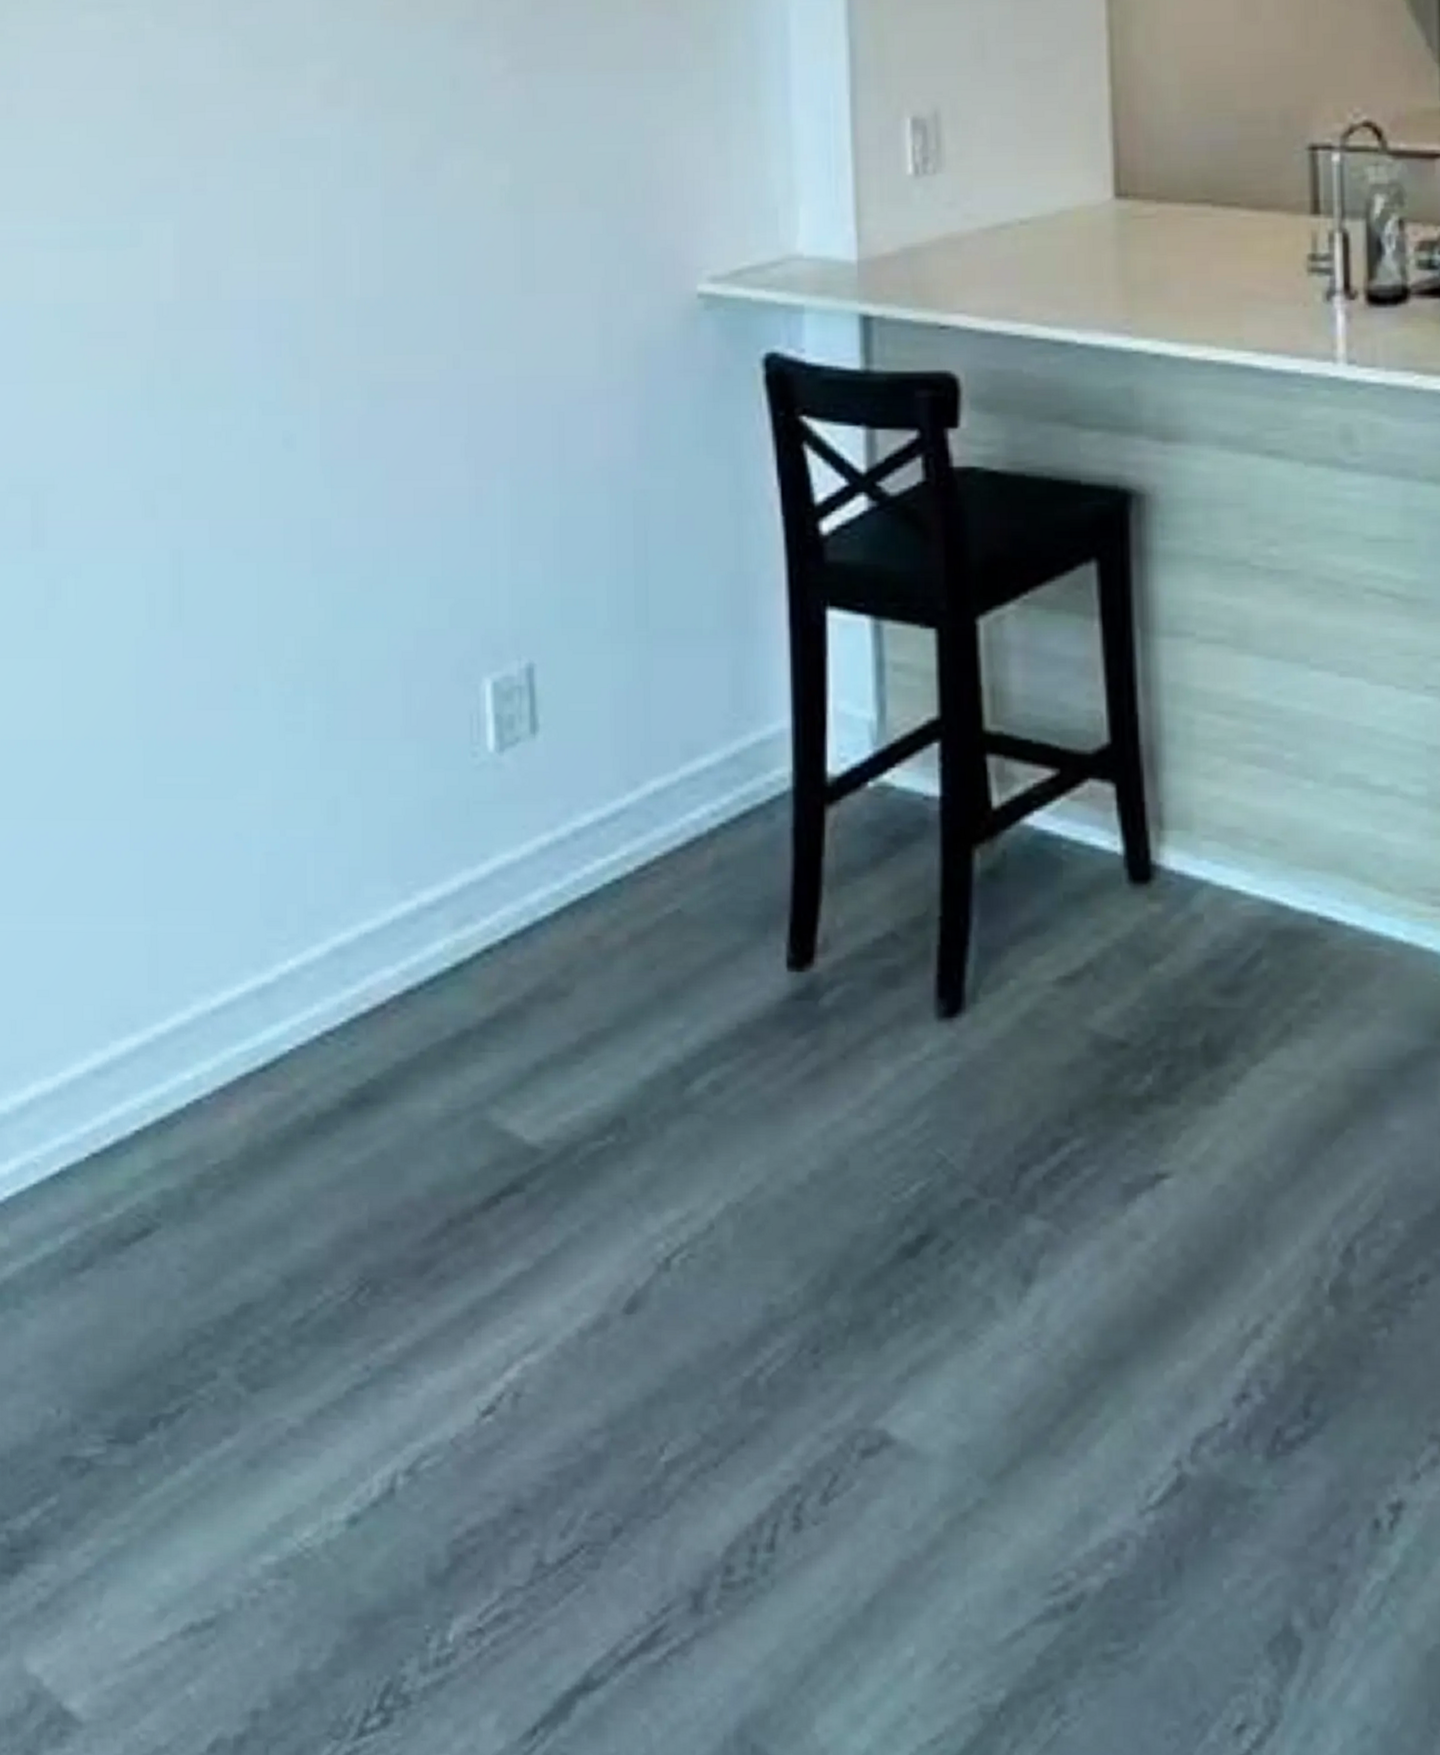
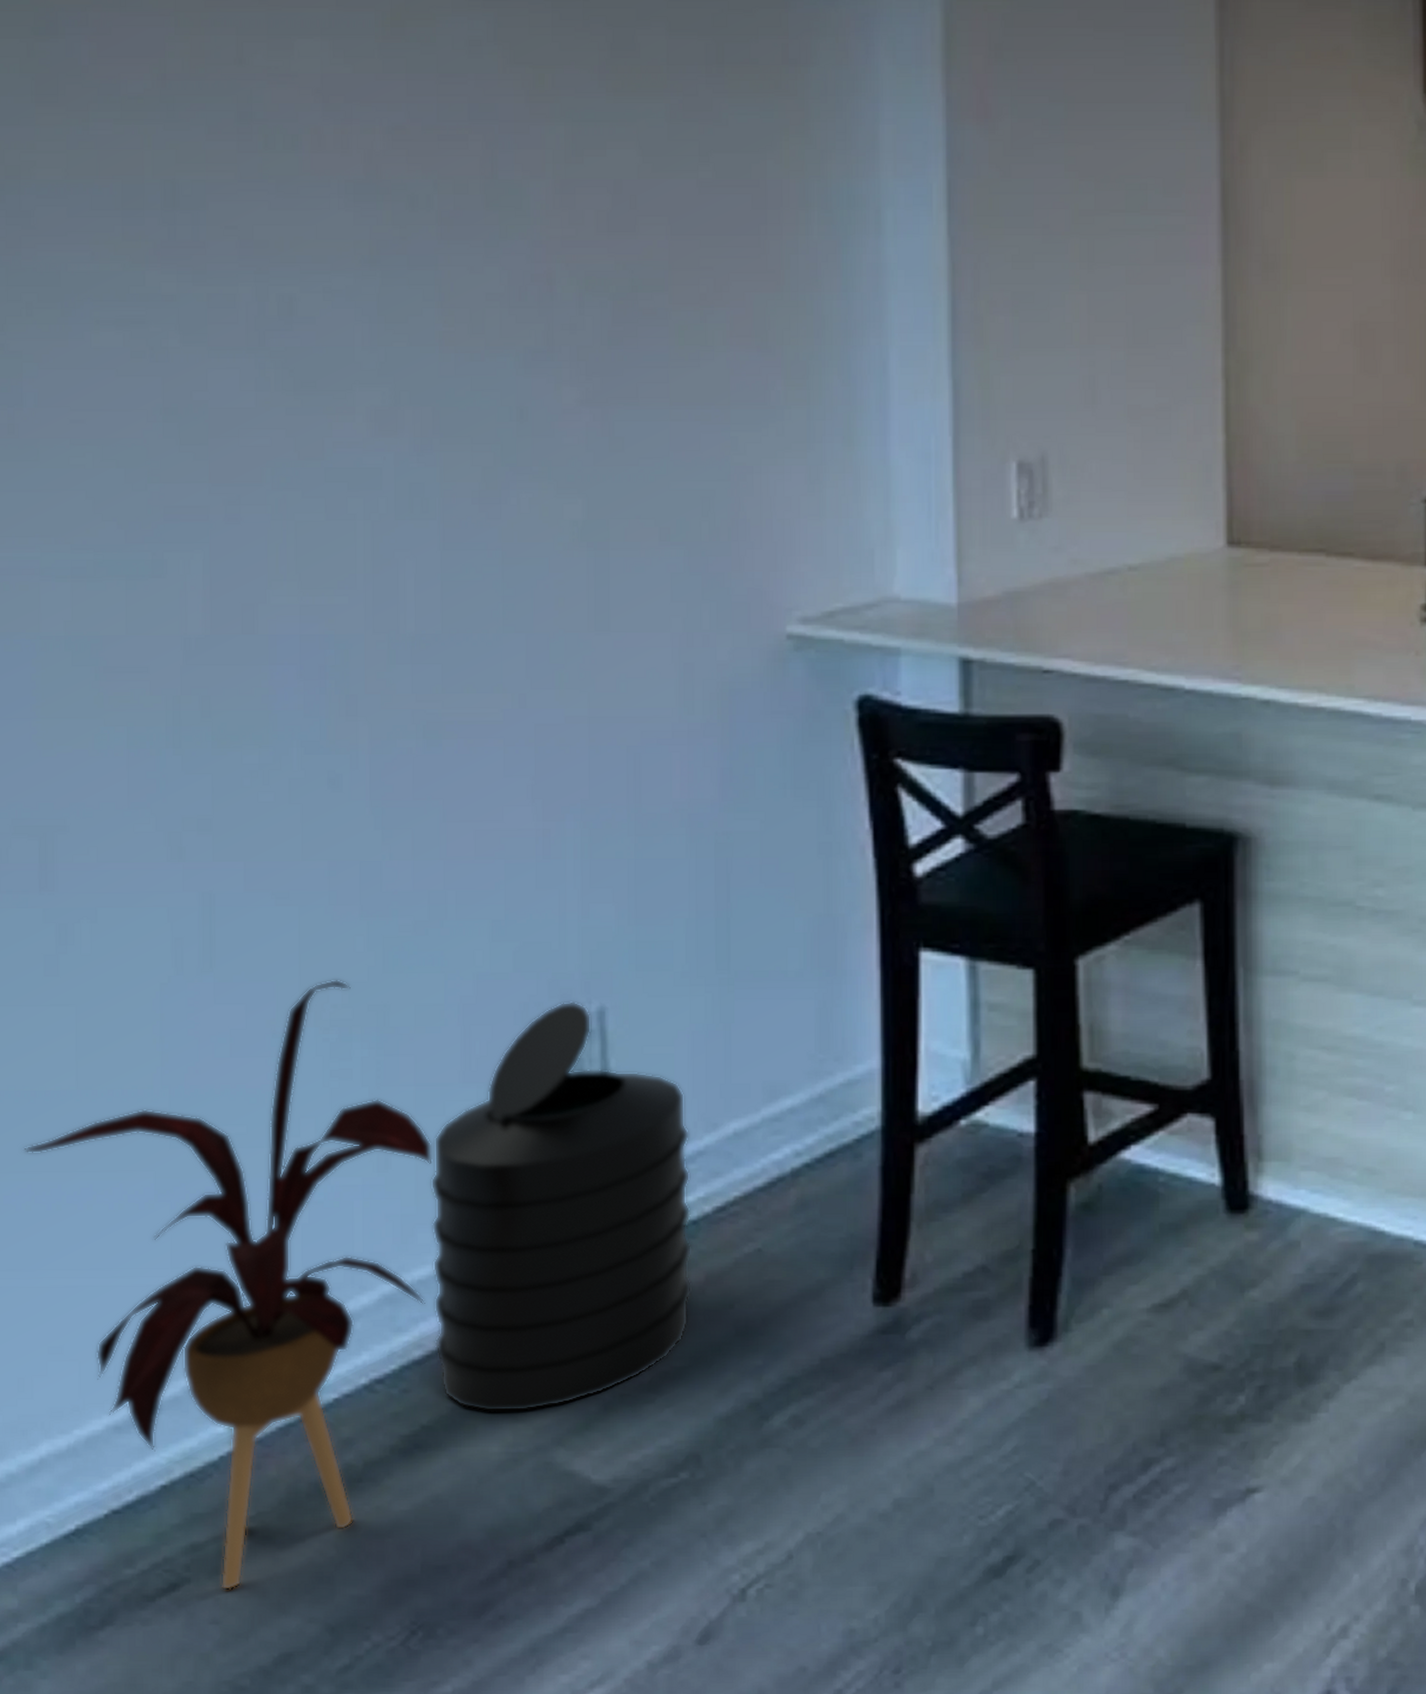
house plant: none [16,634,377,1238] -> present [23,979,433,1591]
trash can: none [375,658,617,1069] -> present [430,1001,693,1412]

